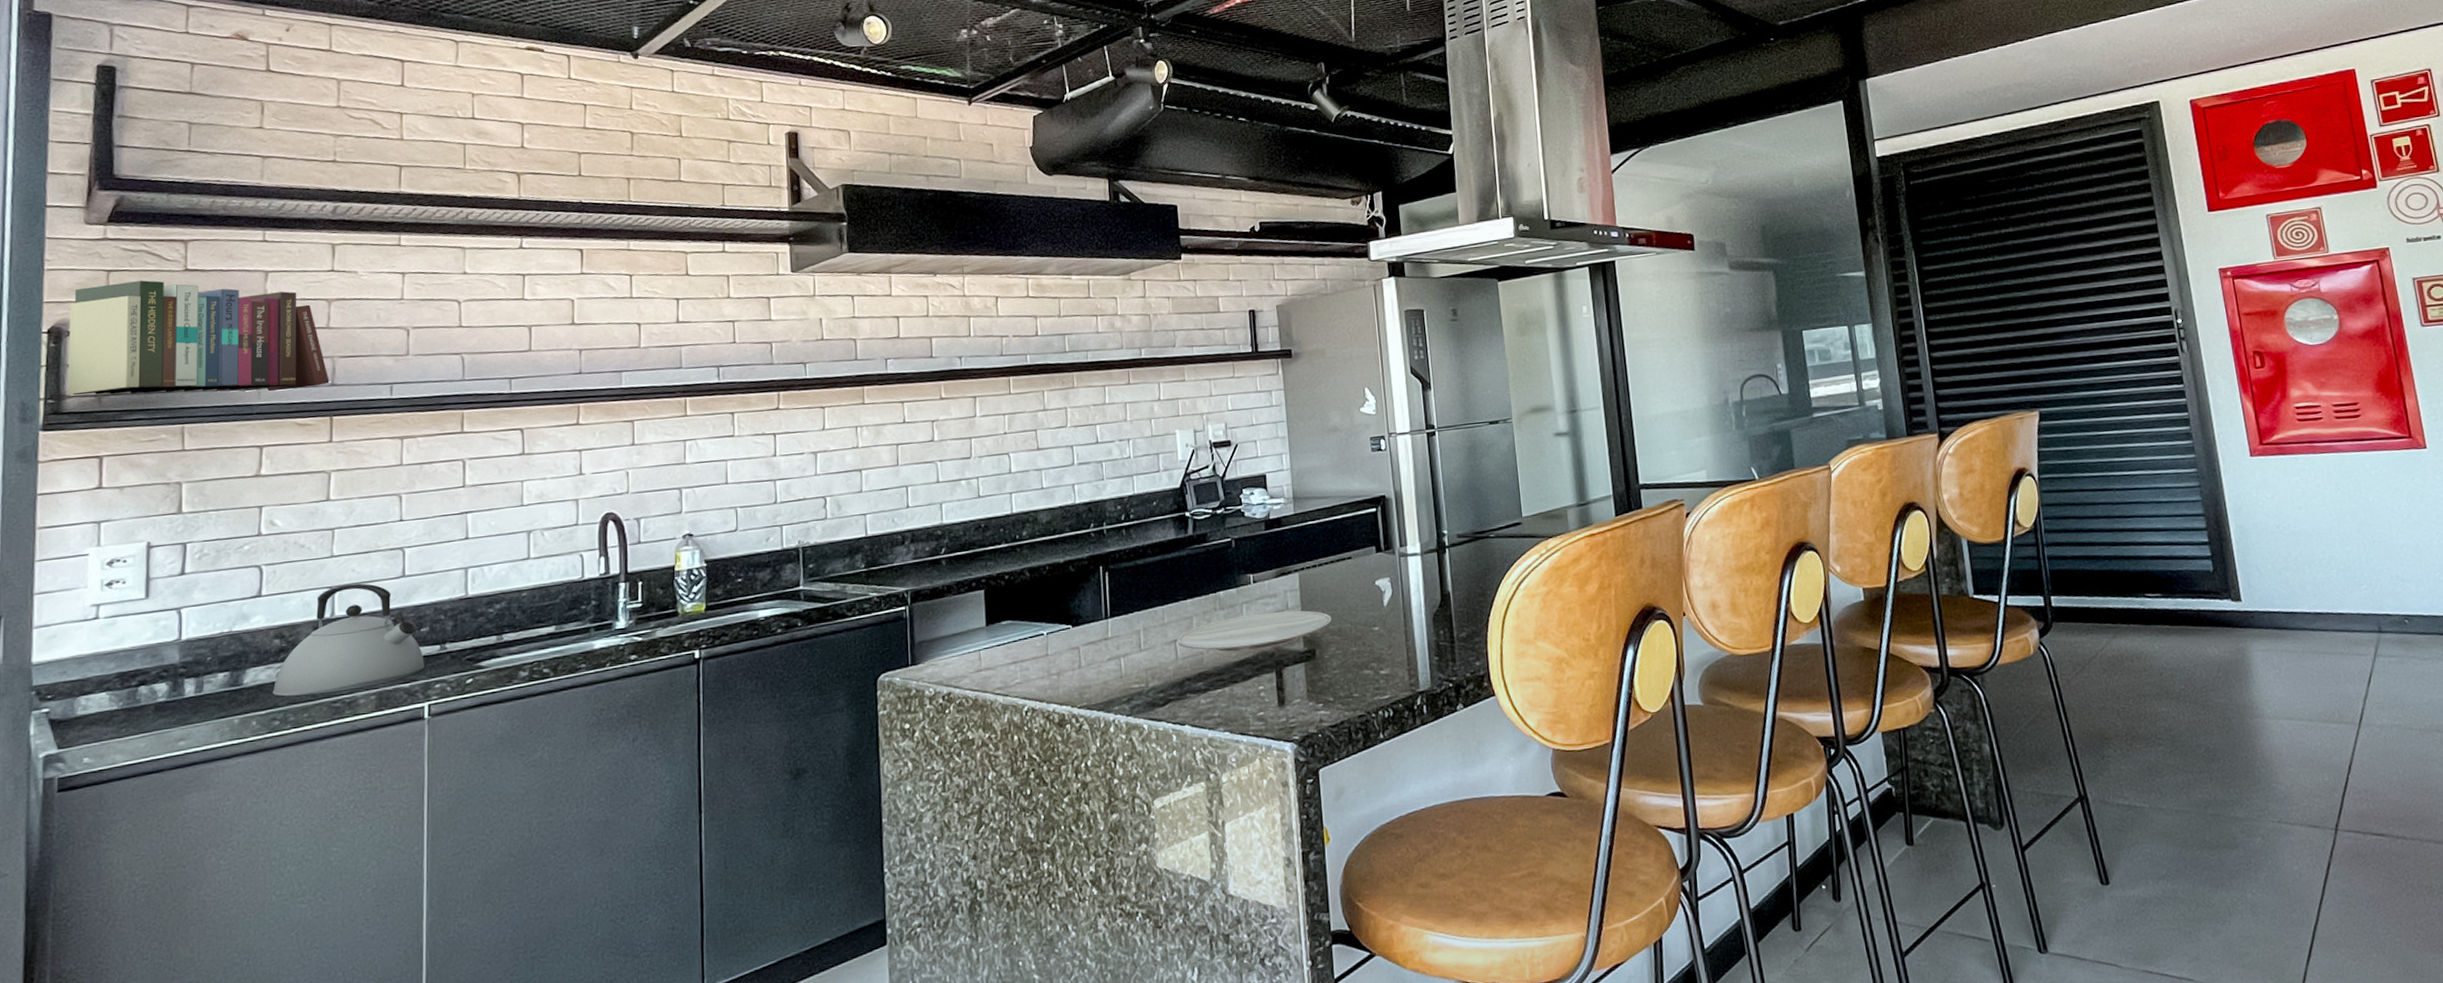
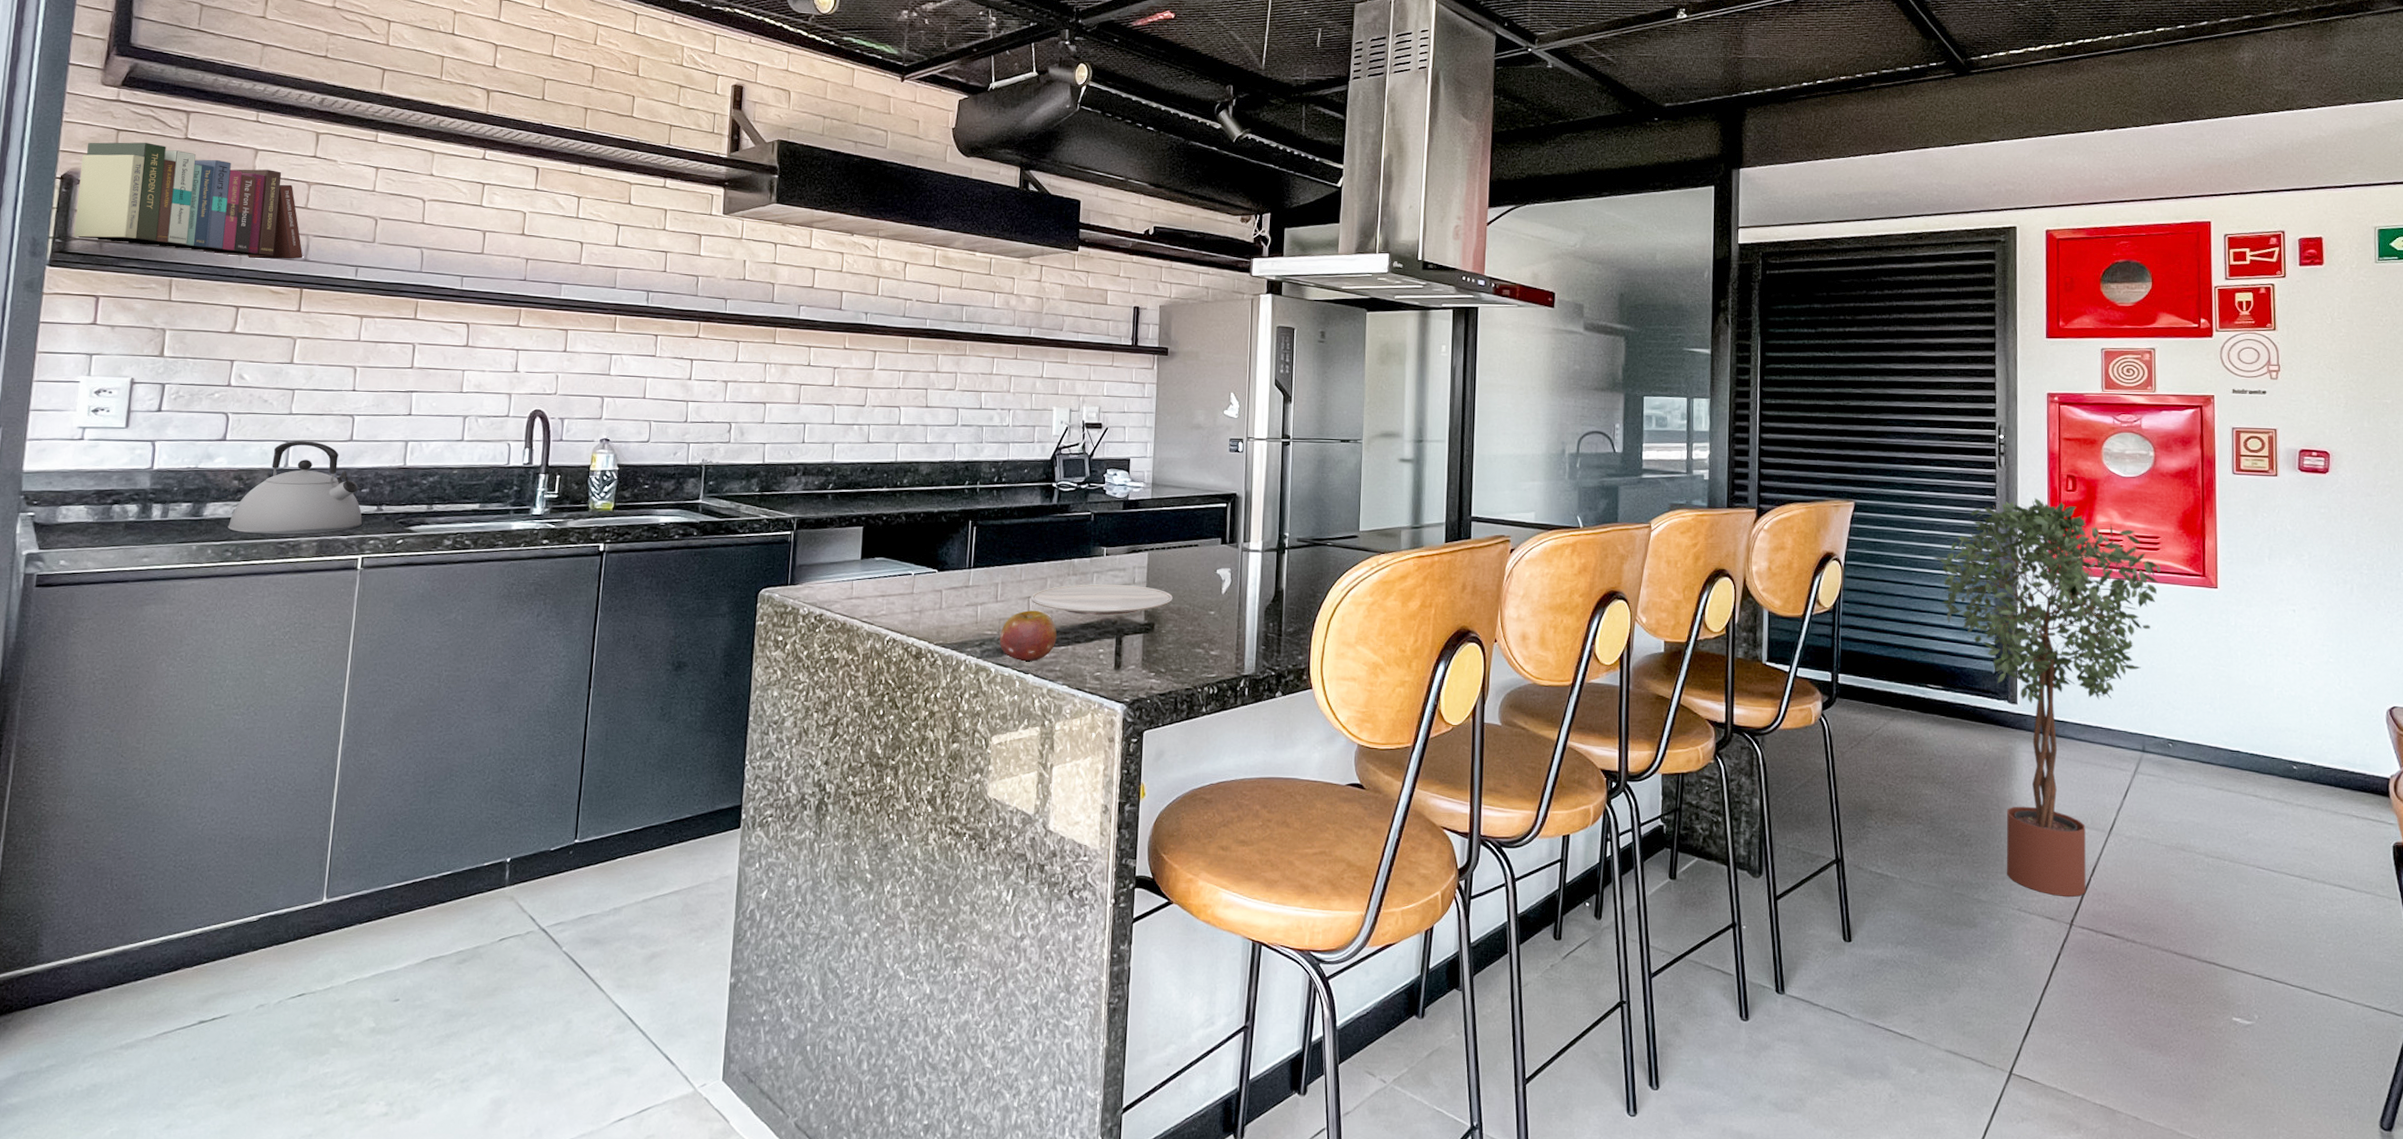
fruit: none [1148,654,1211,712] -> present [999,610,1057,662]
potted tree: none [2129,379,2366,801] -> present [1933,497,2161,897]

